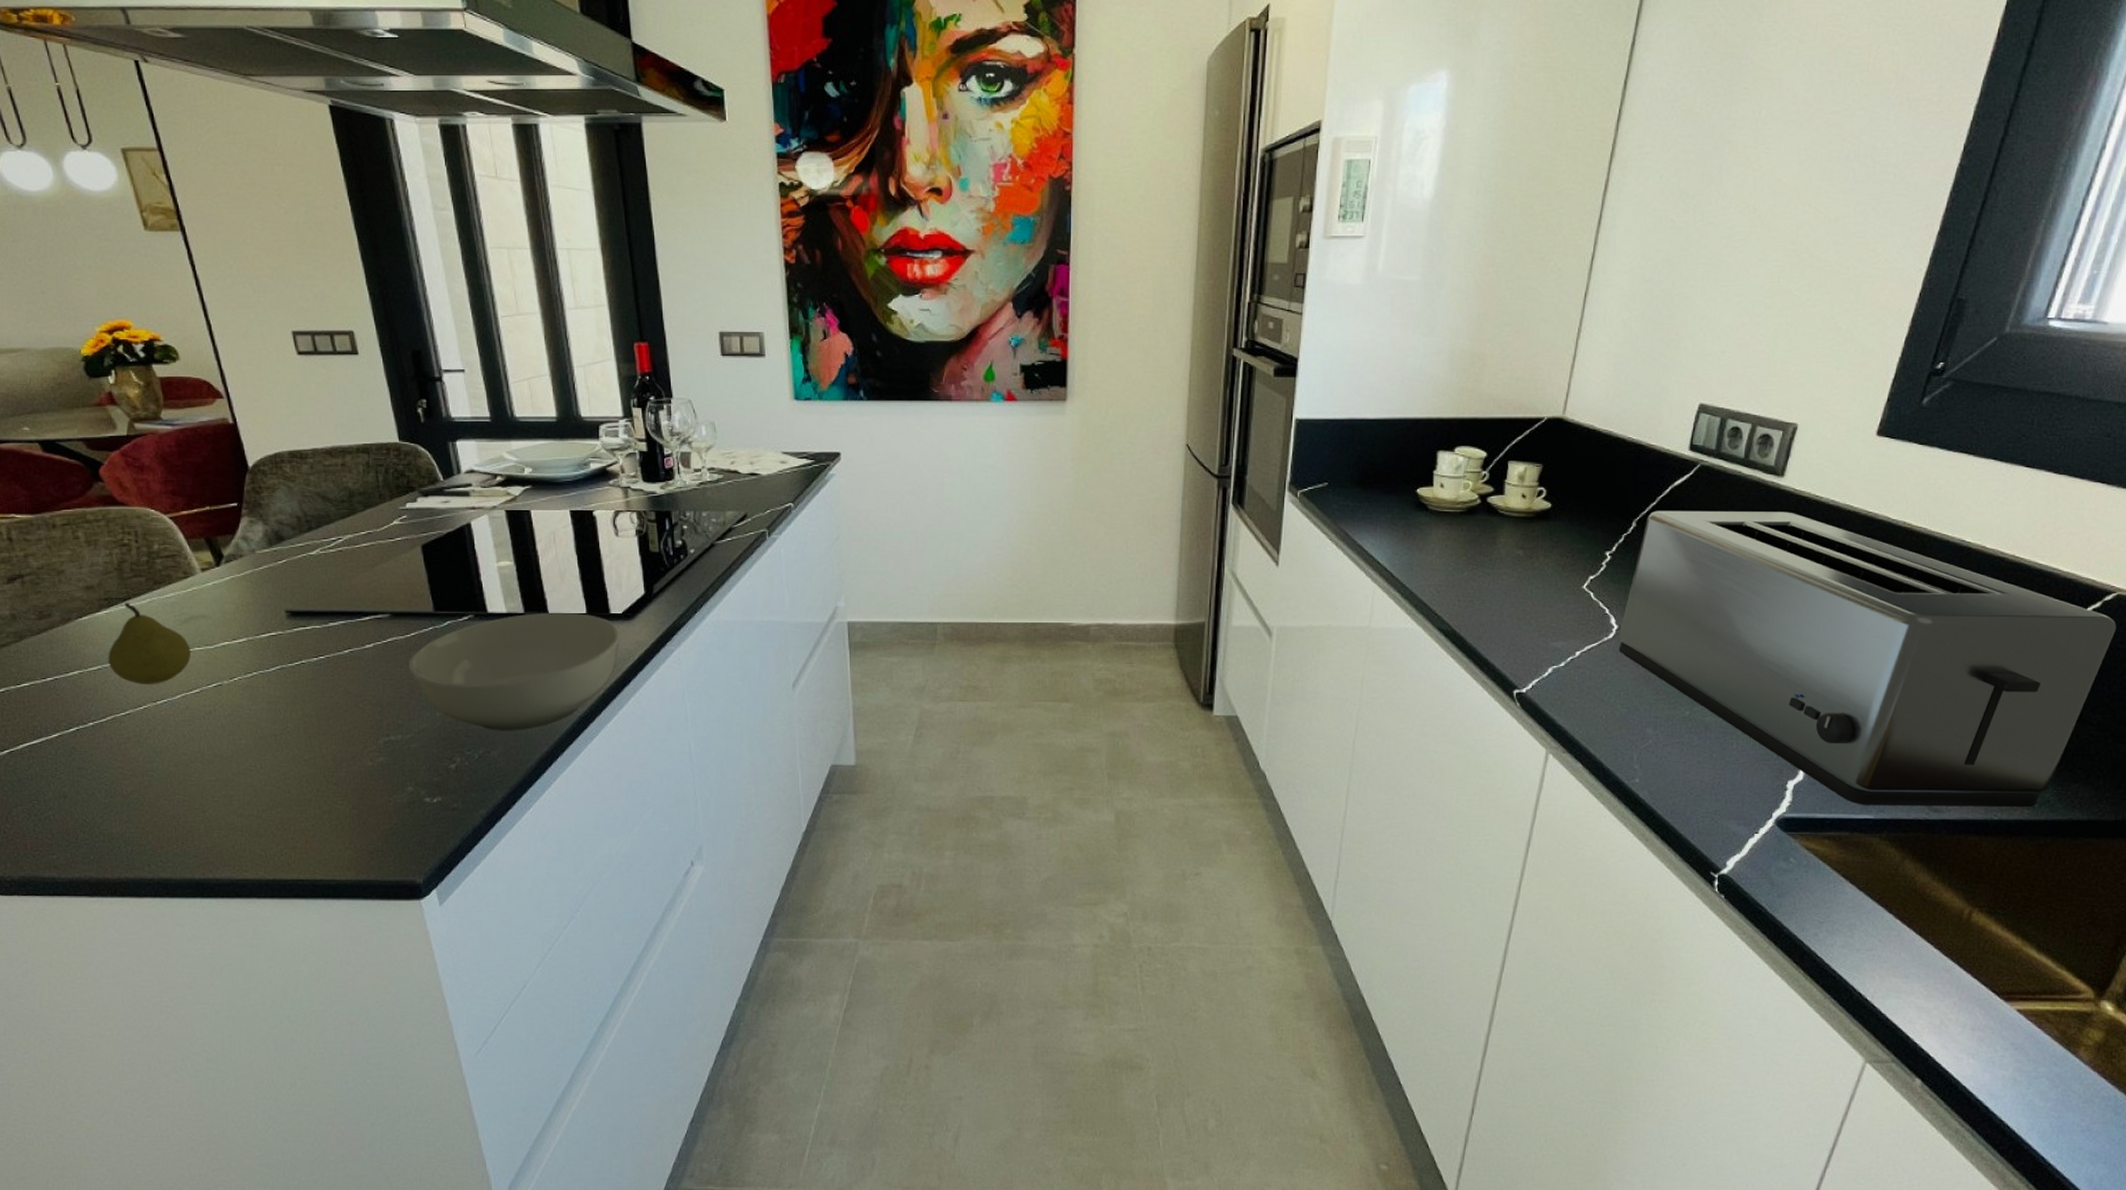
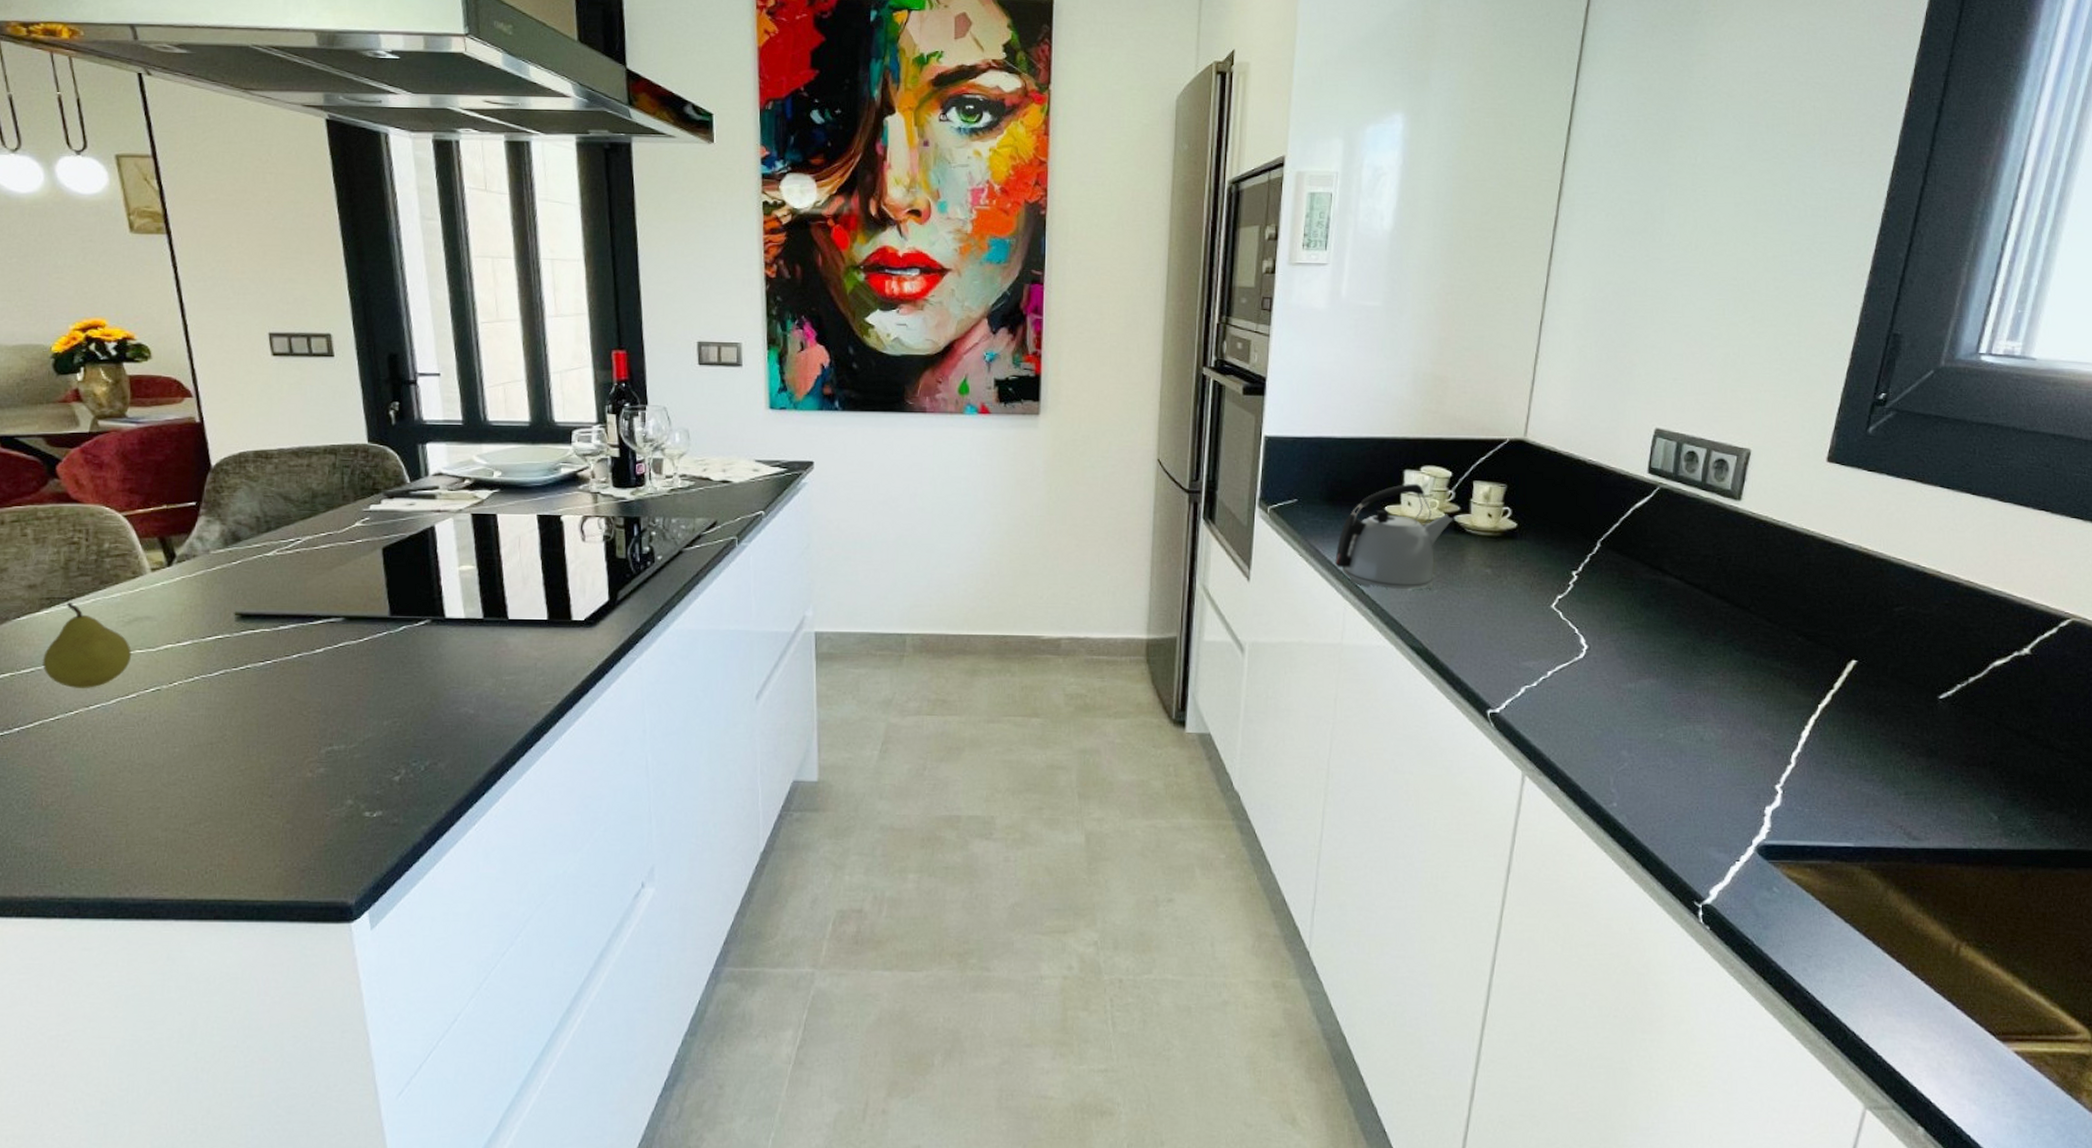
bowl: present [408,612,620,731] -> none [358,618,581,742]
kettle: none [1365,464,1486,572] -> present [1335,483,1453,589]
toaster: present [1619,510,2117,807] -> none [1589,531,2074,835]

